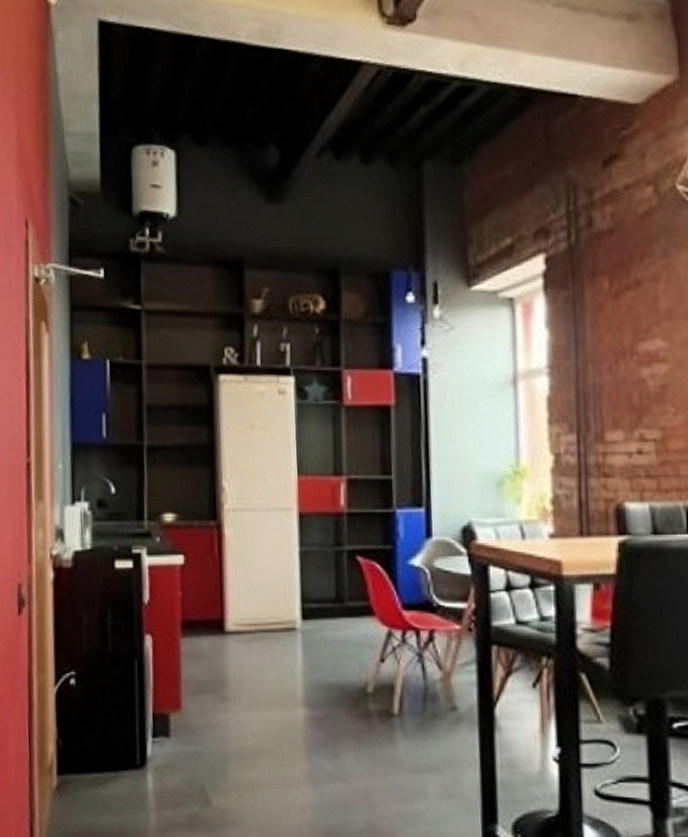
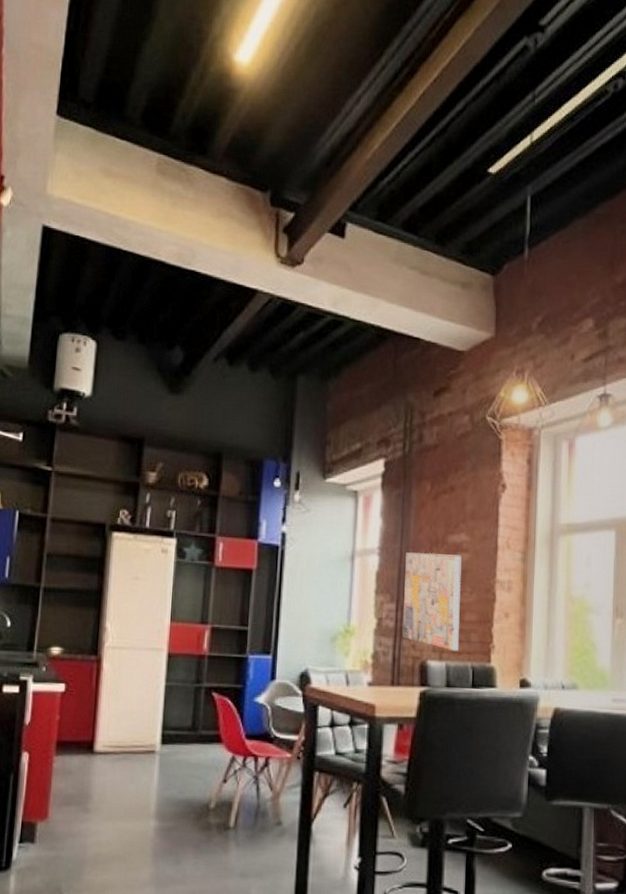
wall art: none [584,367,665,489] -> present [403,552,462,652]

